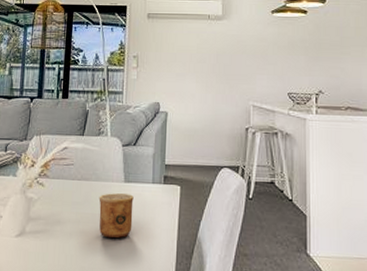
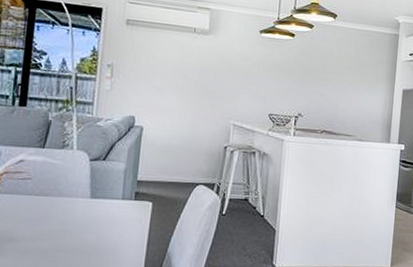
cup: present [99,193,134,238] -> none [59,209,101,255]

